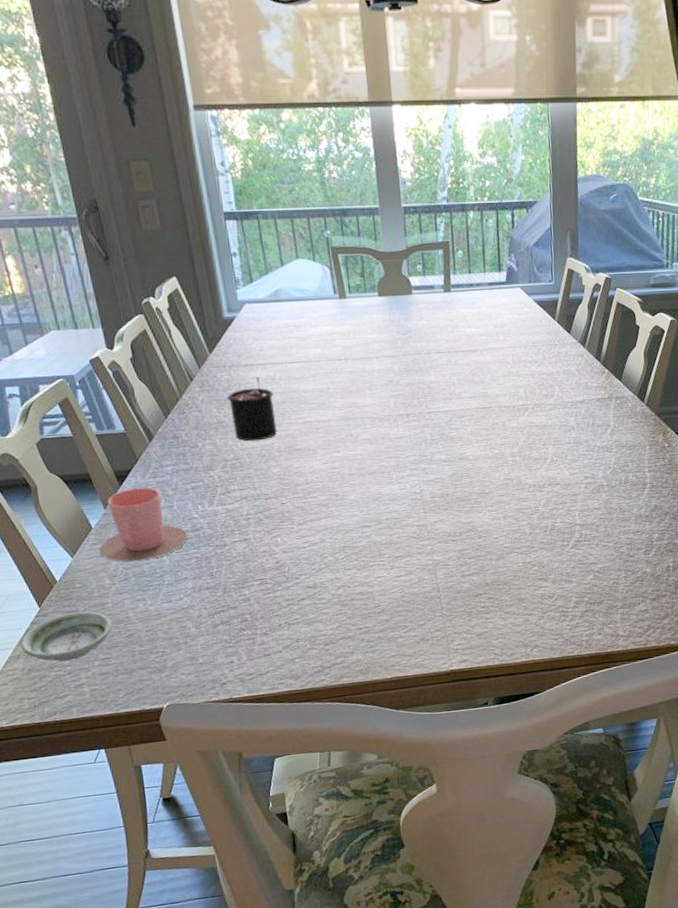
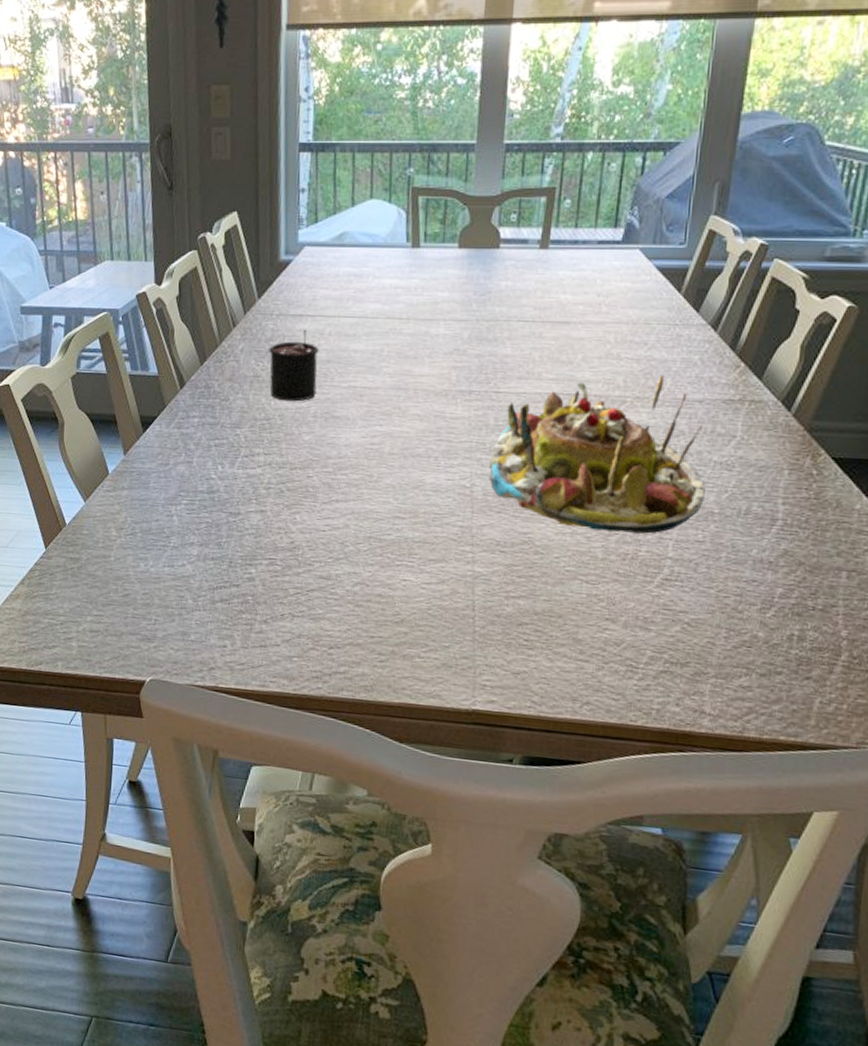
saucer: present [20,611,112,662] -> none [22,560,111,611]
cup: present [100,487,188,562] -> none [112,437,202,517]
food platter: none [432,385,595,512] -> present [490,375,705,534]

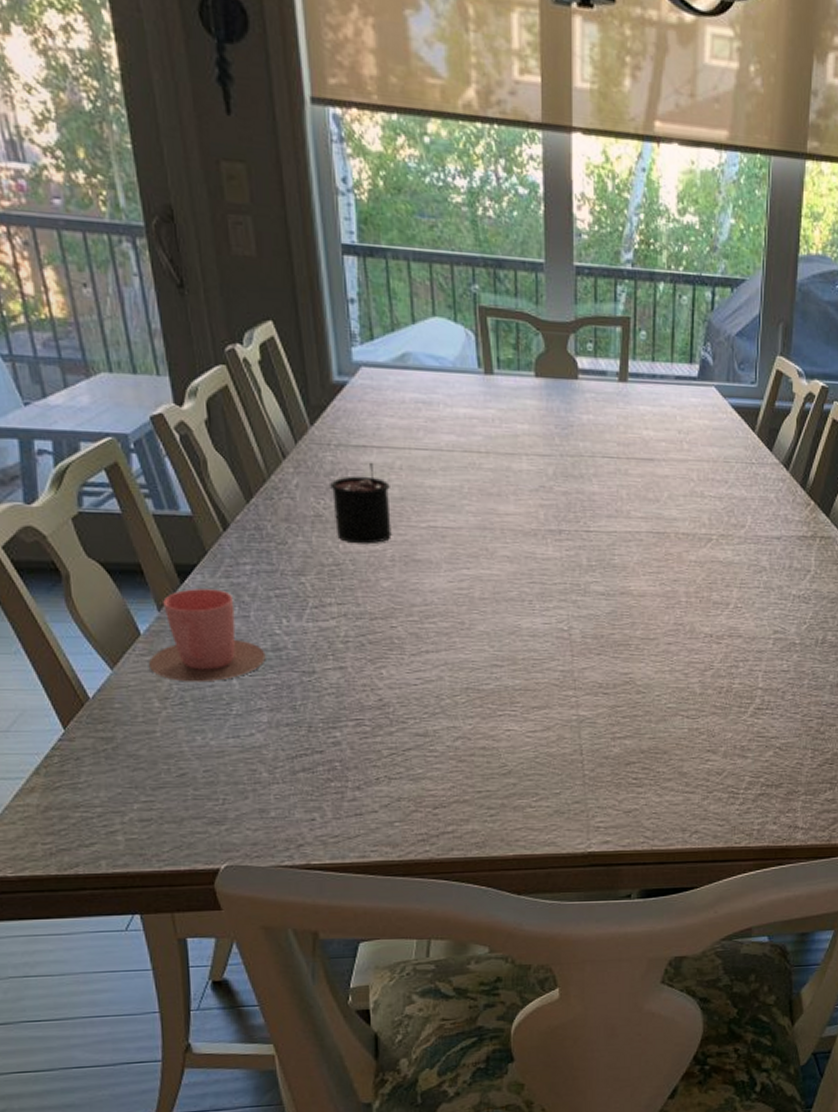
cup: none [112,437,202,517] -> present [149,589,266,682]
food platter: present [490,375,705,534] -> none [586,513,787,667]

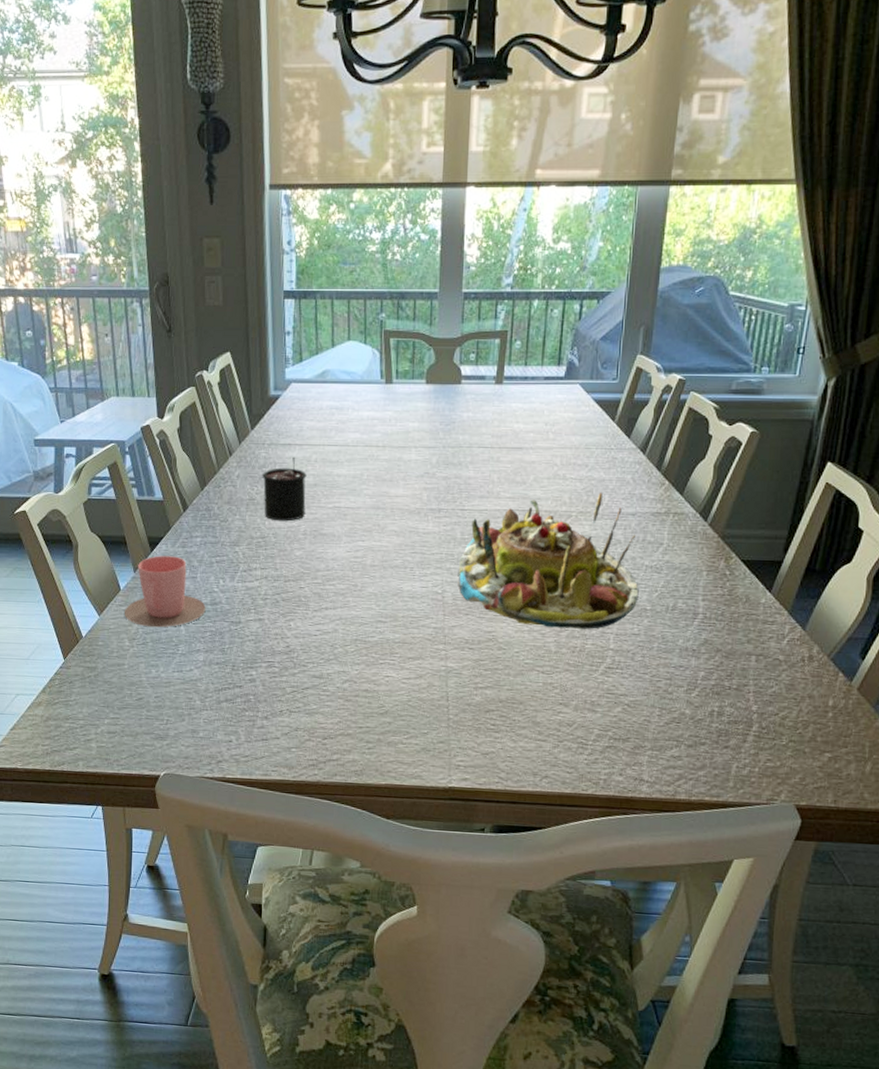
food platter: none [586,513,787,667] -> present [458,492,639,629]

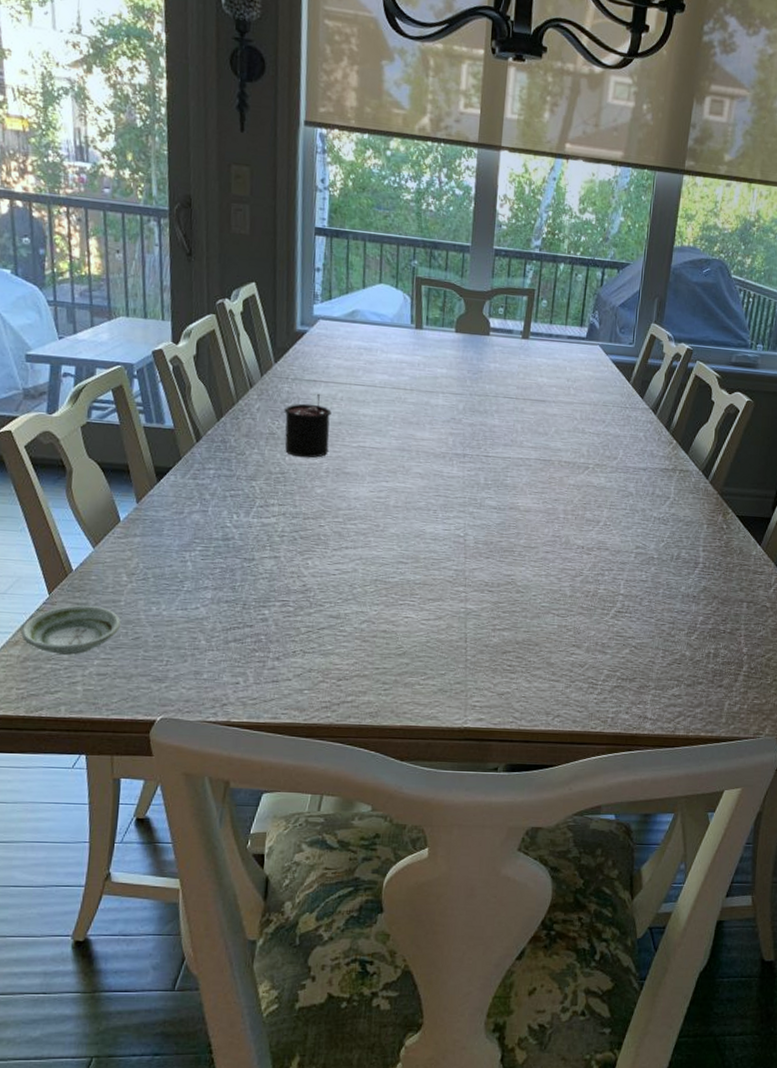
saucer: none [43,669,125,715] -> present [21,605,120,655]
cup: present [125,556,206,628] -> none [123,486,217,563]
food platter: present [458,492,639,629] -> none [480,447,648,575]

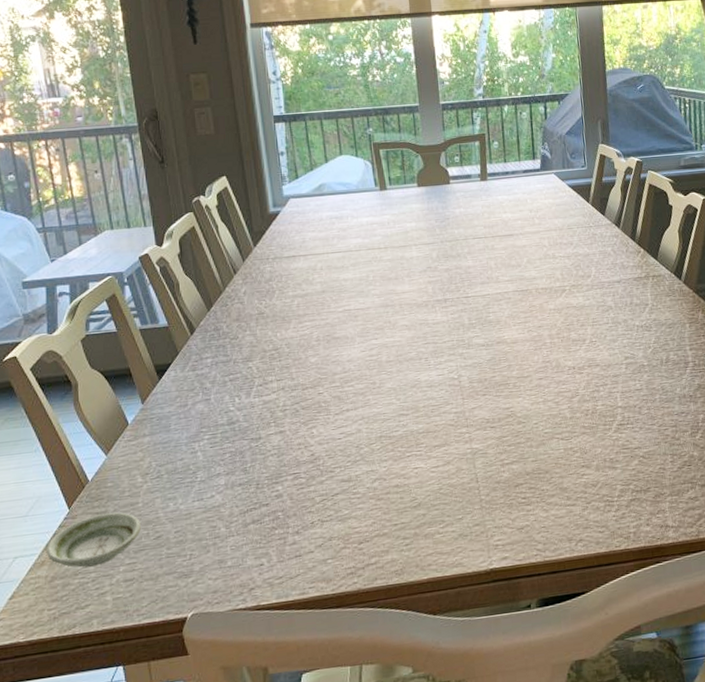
candle: present [283,393,332,458] -> none [268,267,317,332]

